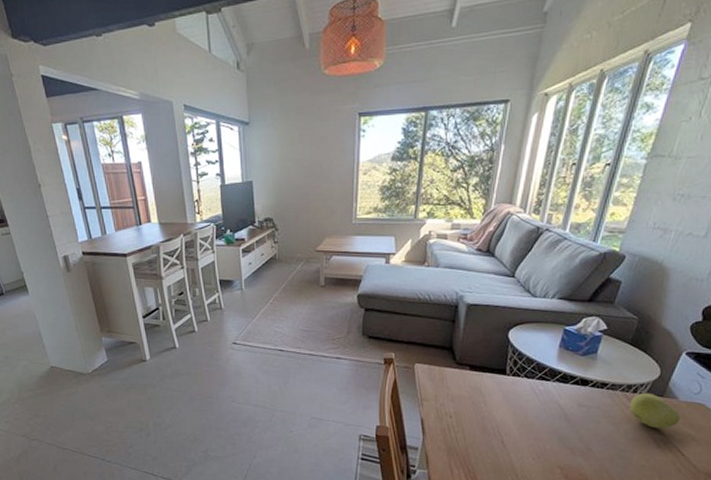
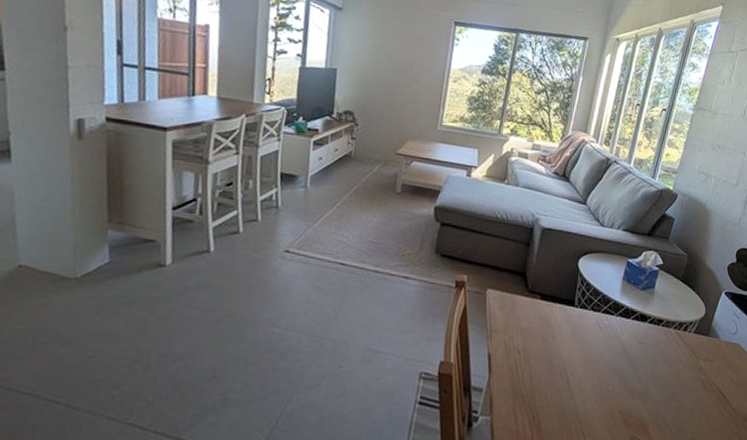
apple: present [629,393,681,429] -> none [680,331,722,370]

